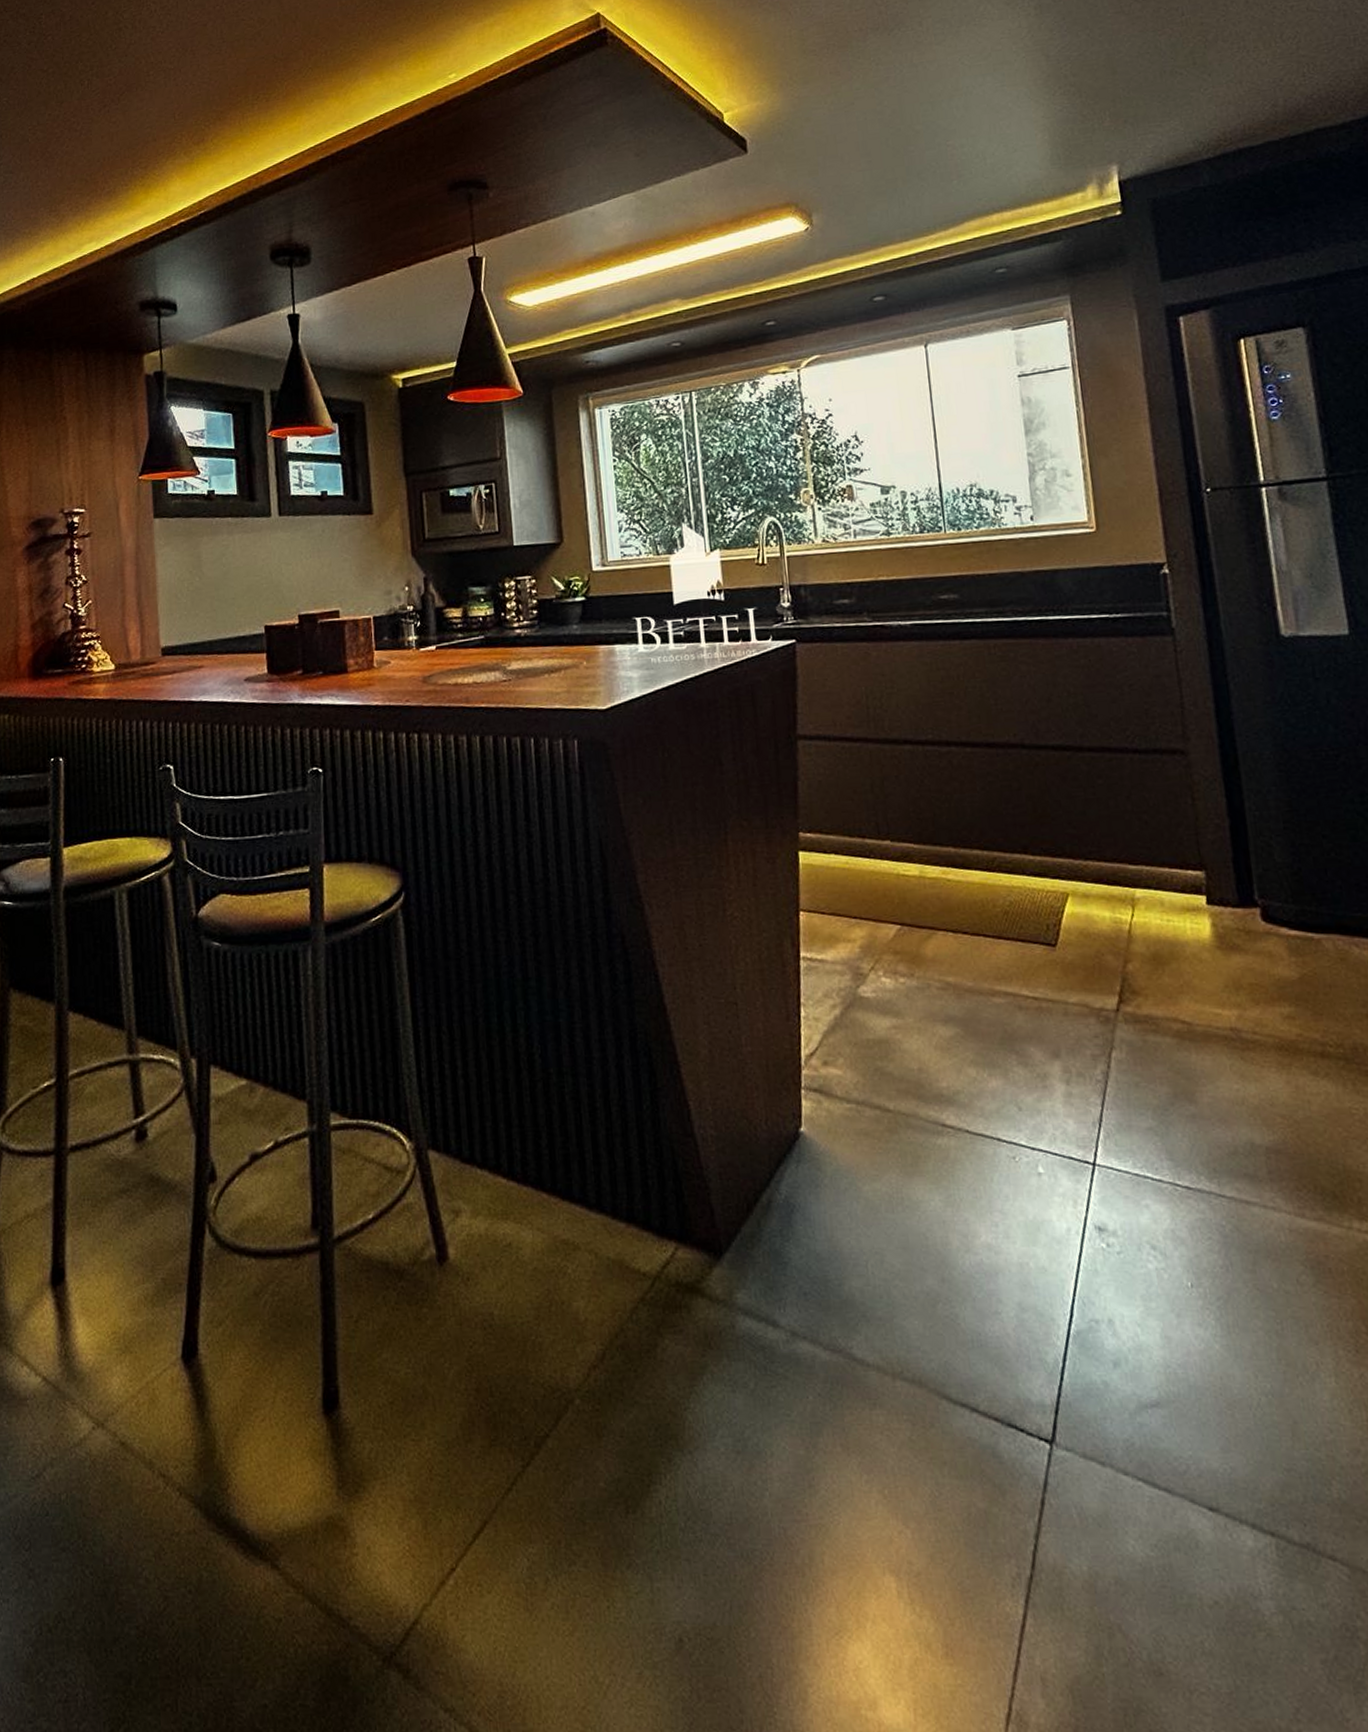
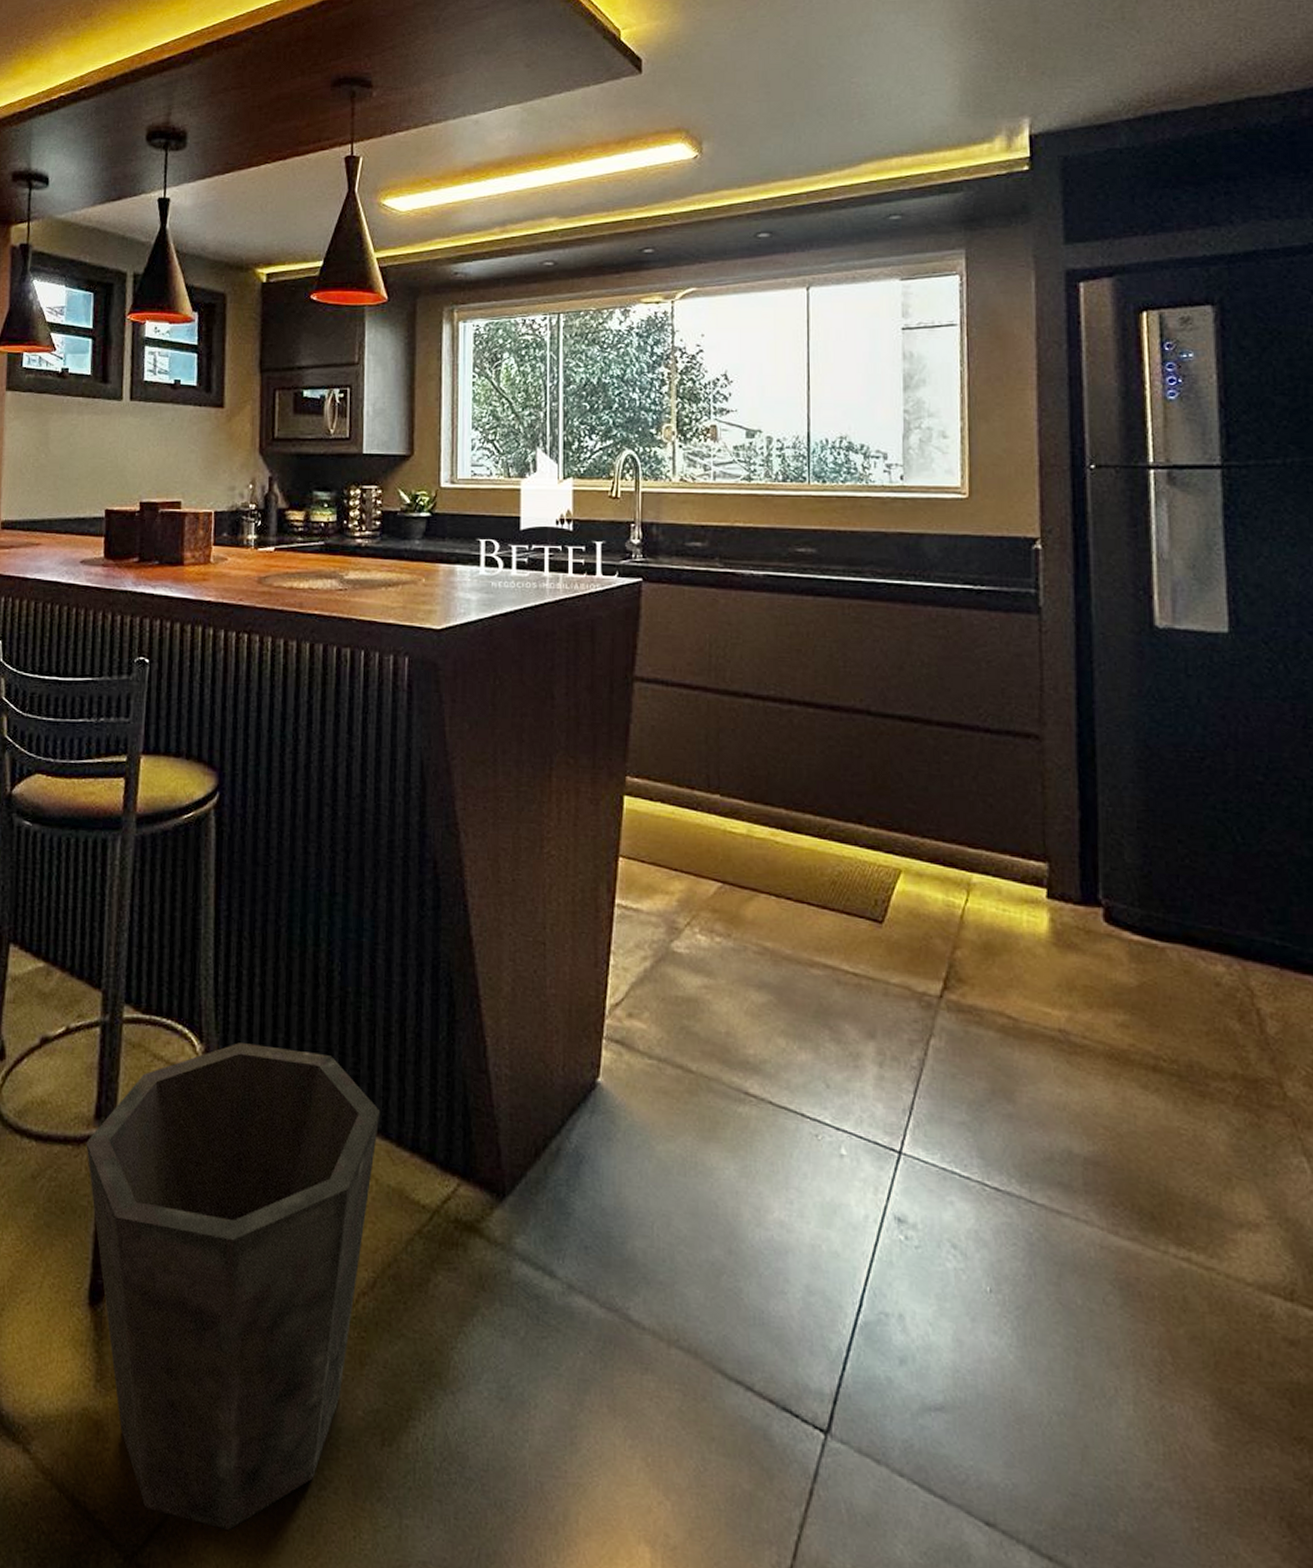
waste bin: none [305,1135,594,1617] -> present [86,1042,381,1530]

